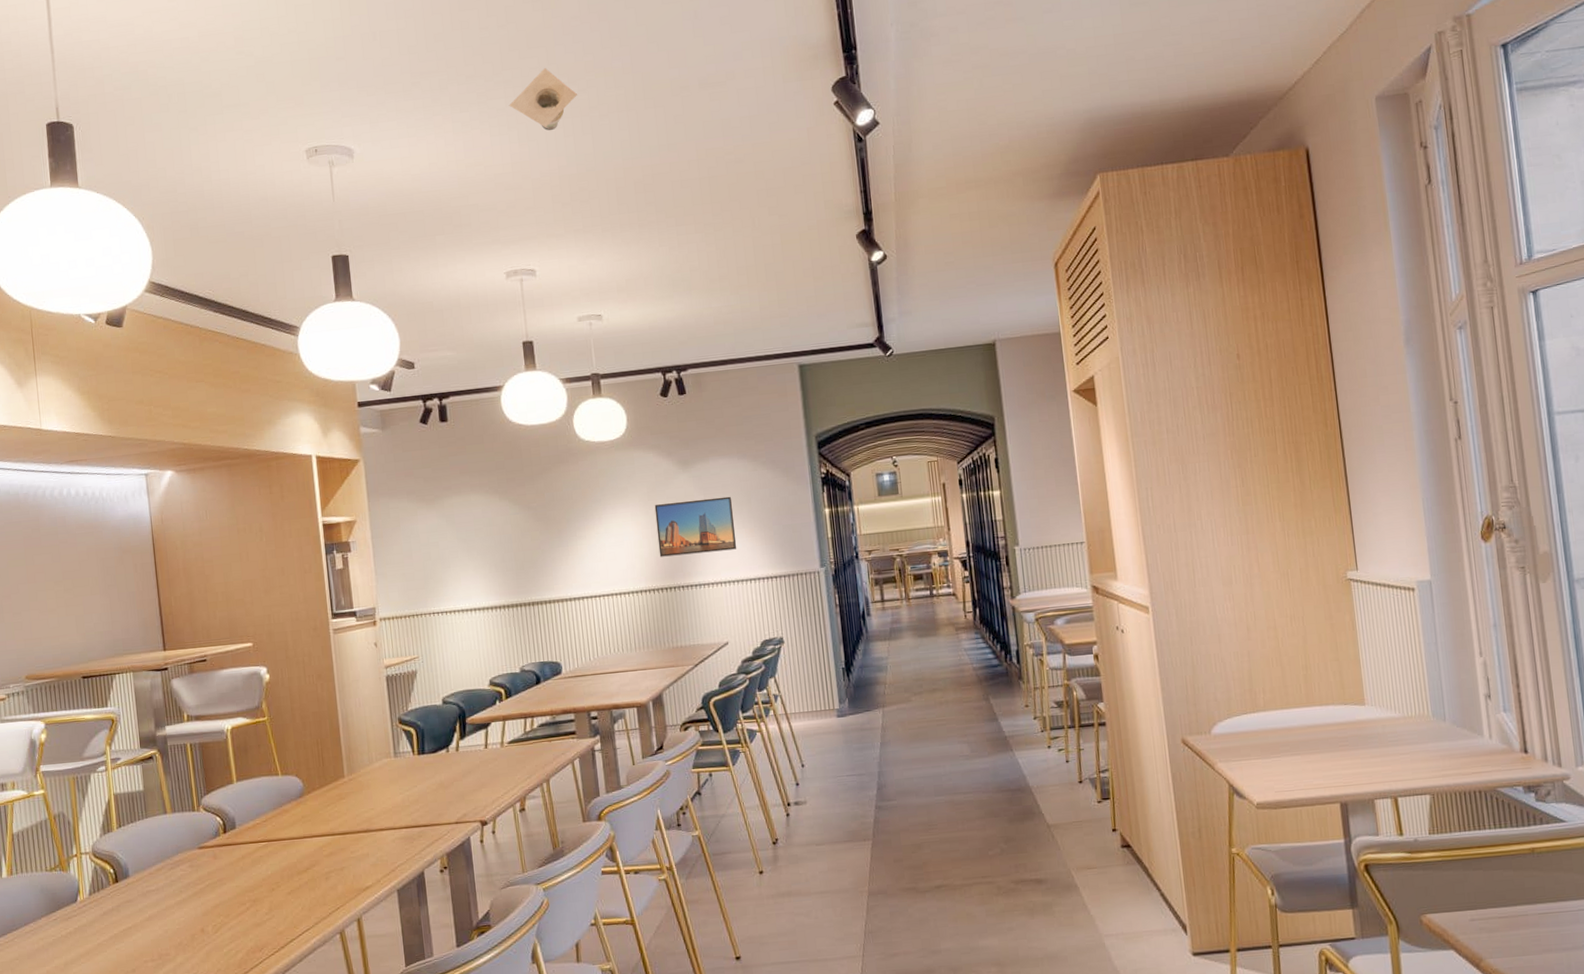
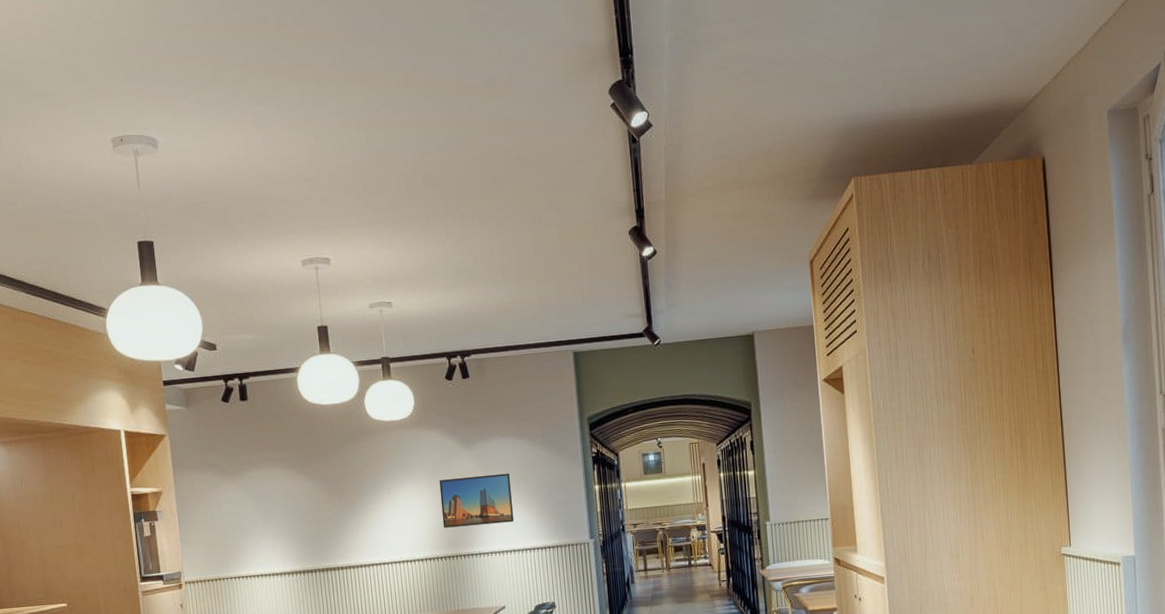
recessed light: present [509,68,578,131] -> none [305,65,371,126]

